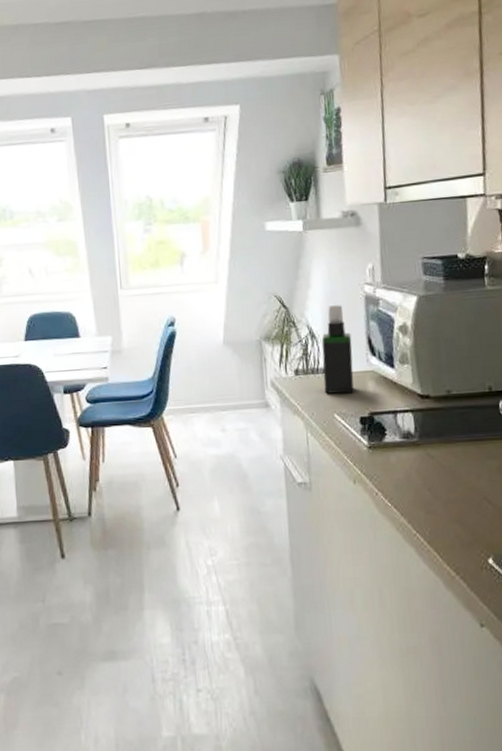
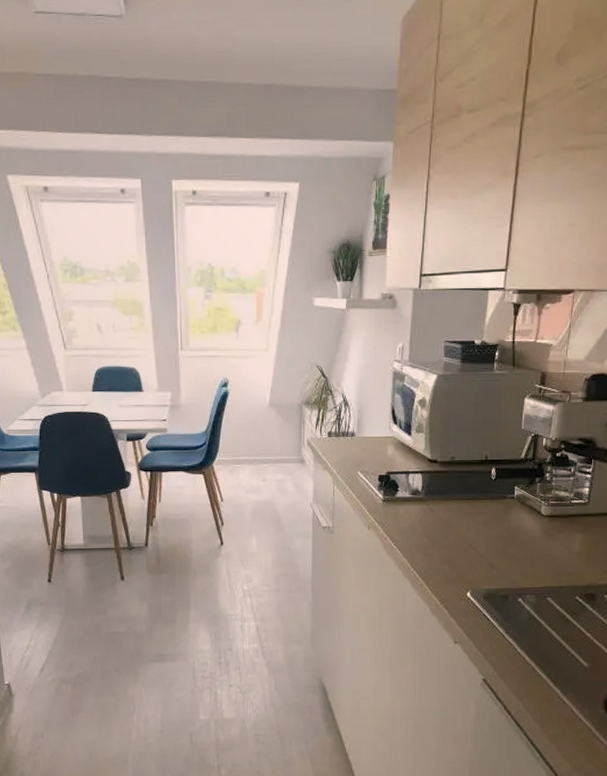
spray bottle: present [321,305,354,394] -> none [352,378,378,455]

